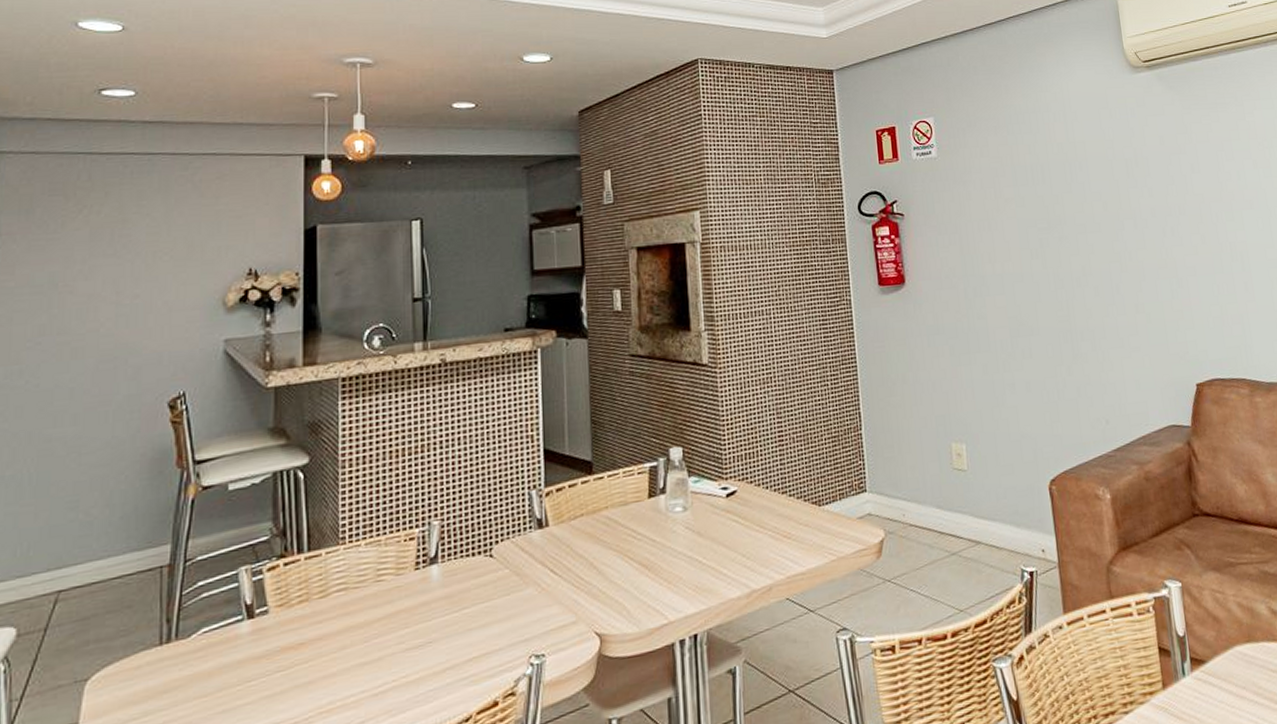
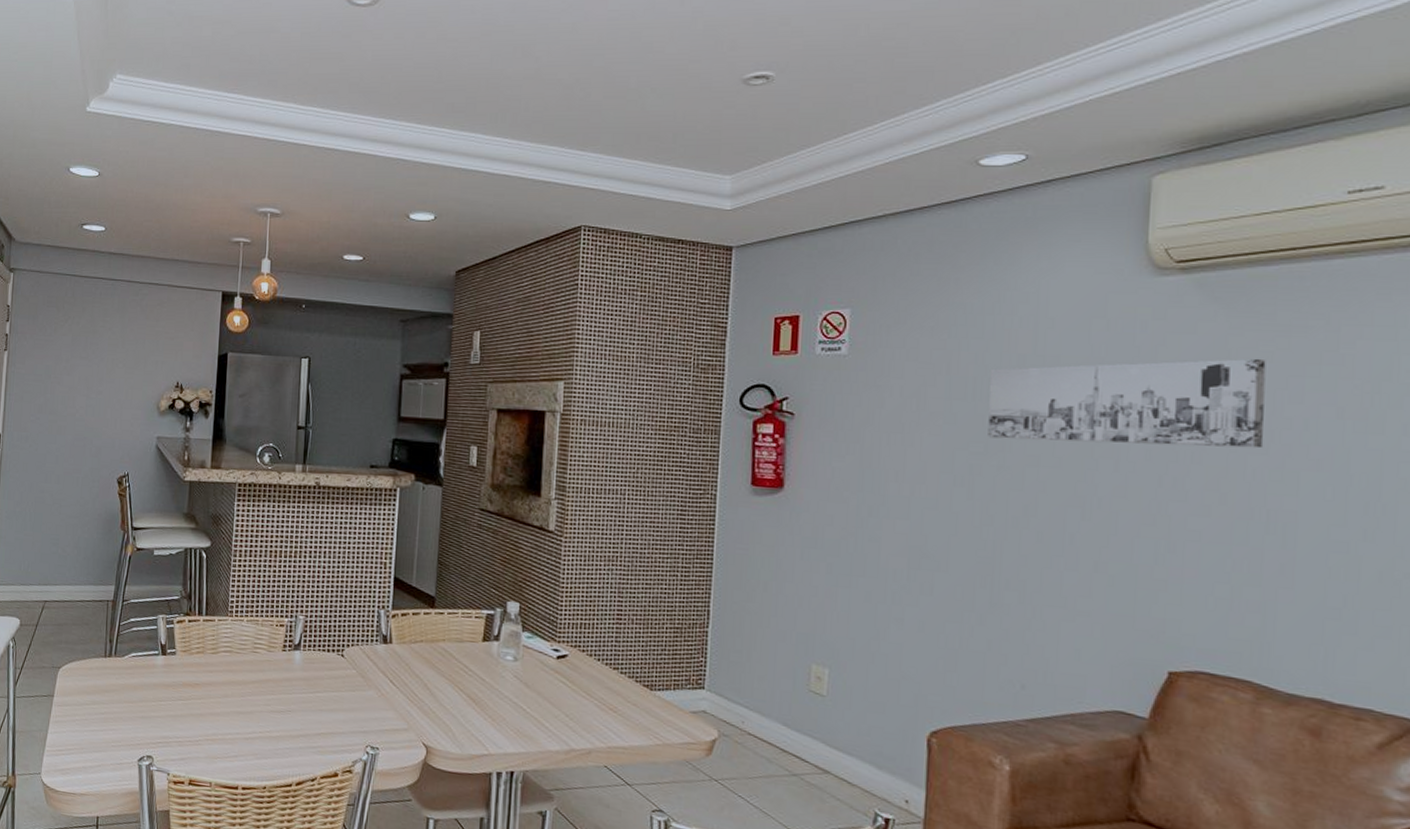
wall art: none [1041,129,1218,215] -> present [988,358,1266,449]

